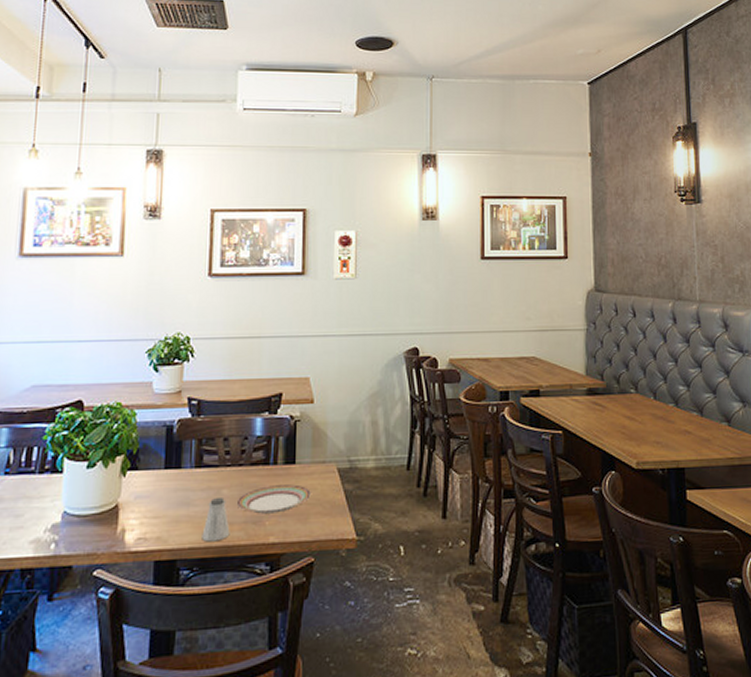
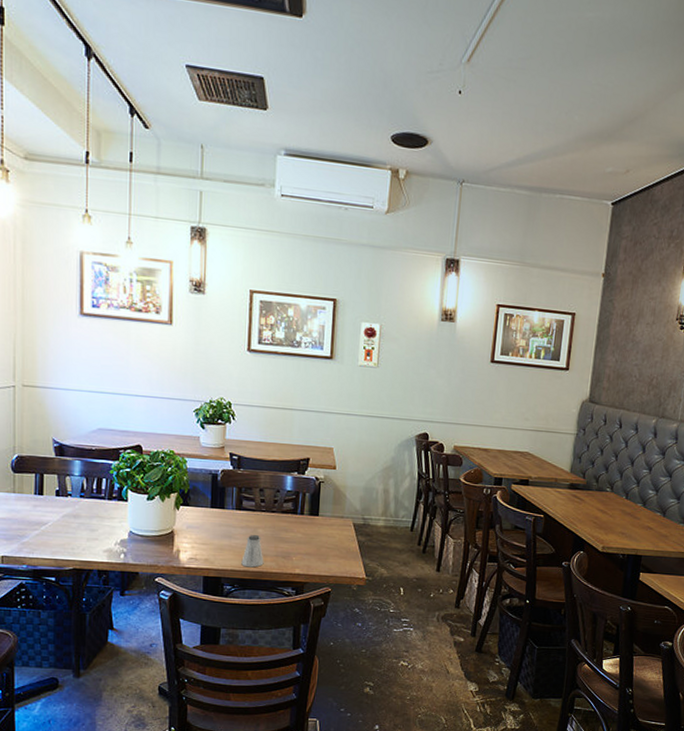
plate: present [236,484,311,514] -> none [269,530,330,552]

